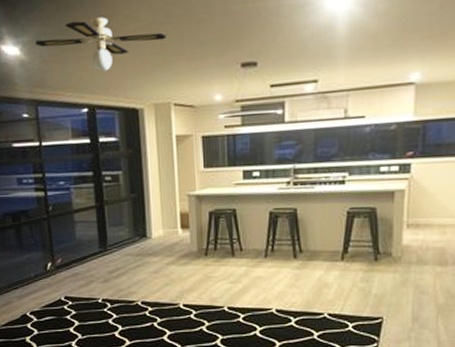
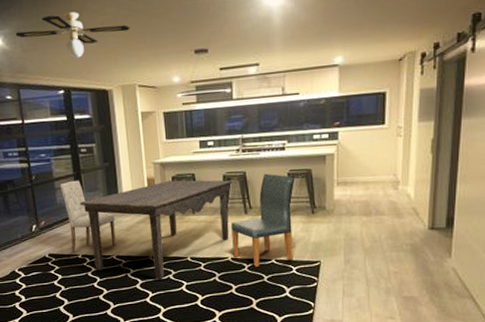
dining chair: none [79,212,142,296] -> present [59,180,116,253]
dining table: none [101,216,281,332] -> present [79,180,233,280]
dining chair: none [277,211,356,321] -> present [231,173,295,267]

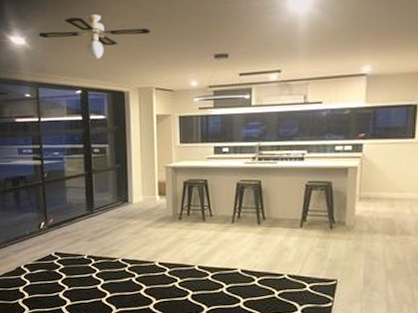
dining chair: present [59,180,116,253] -> none [70,180,123,253]
dining table: present [79,180,233,280] -> none [88,185,247,287]
dining chair: present [231,173,295,267] -> none [243,183,314,281]

